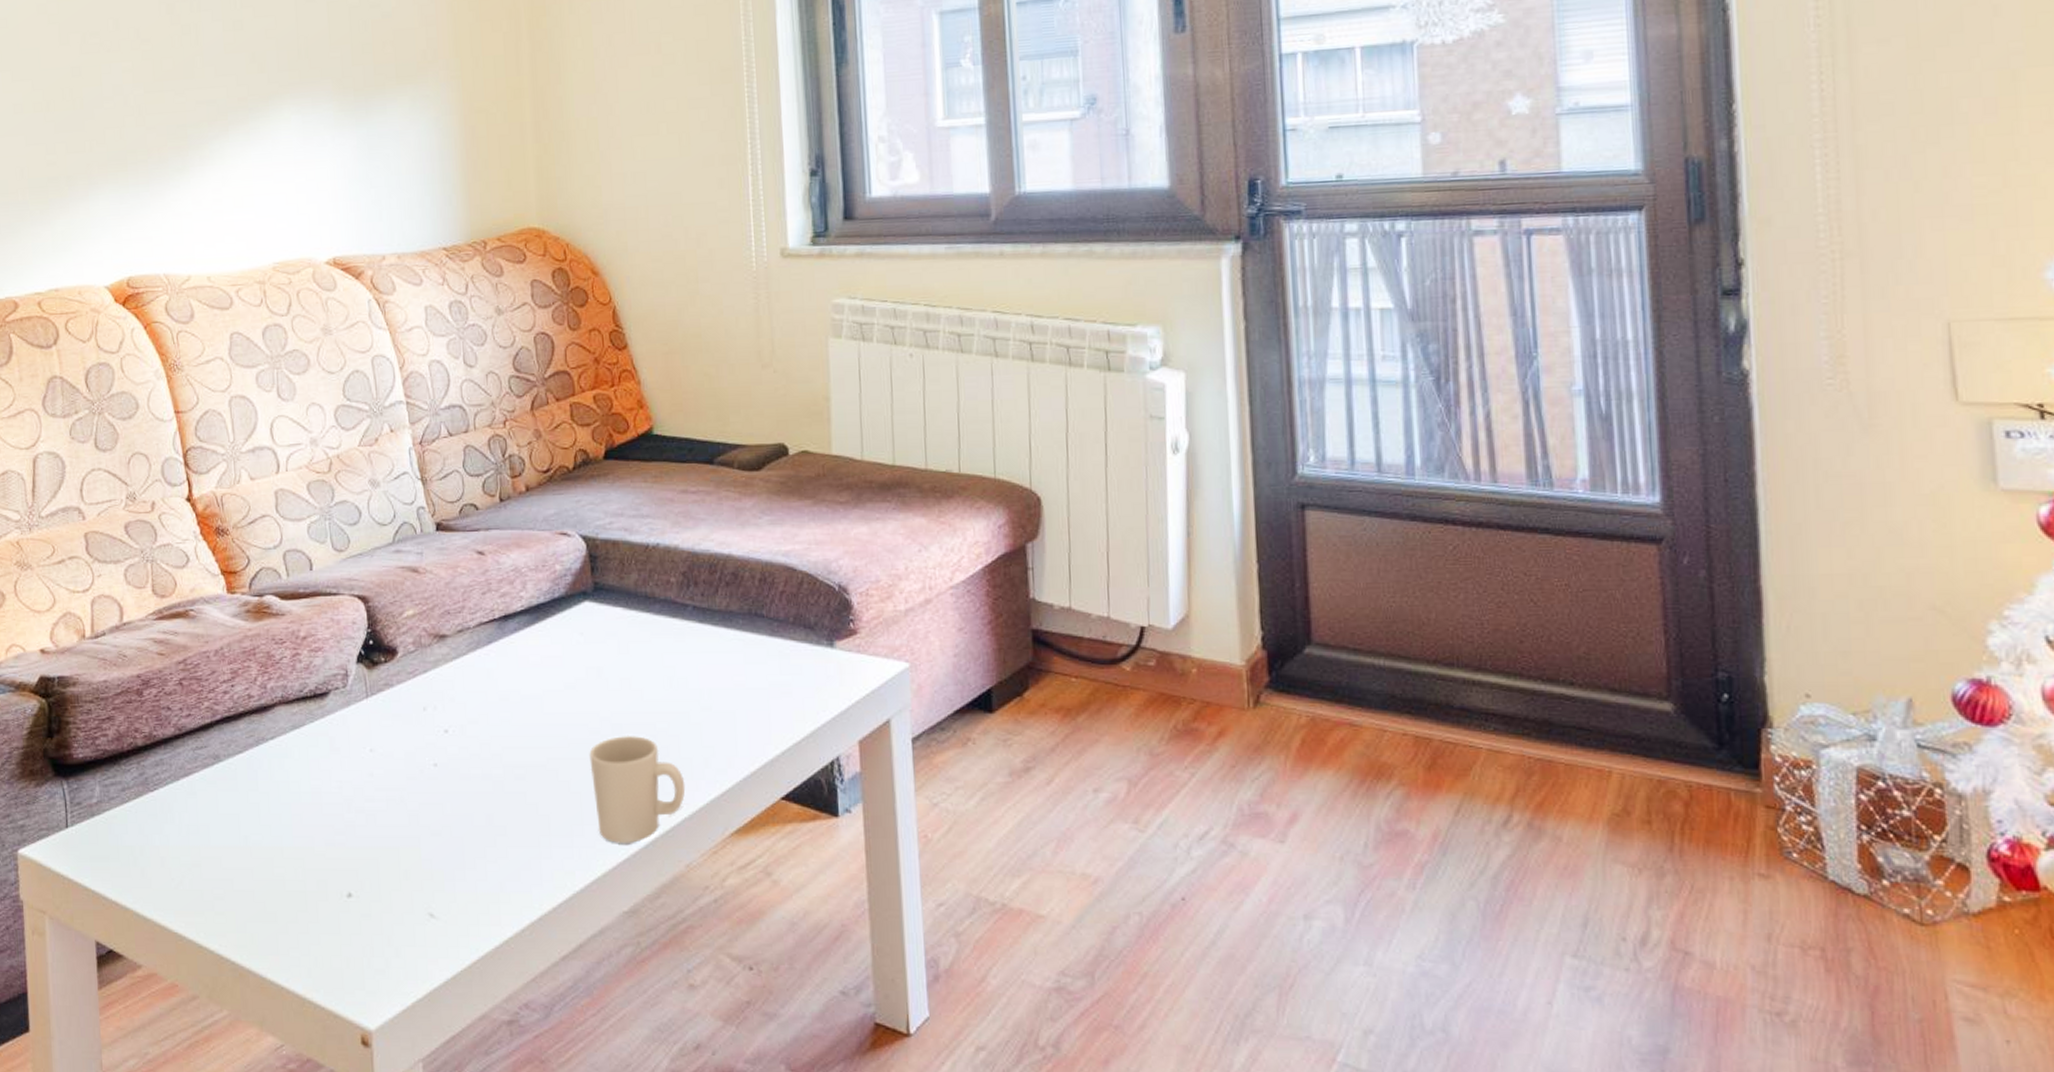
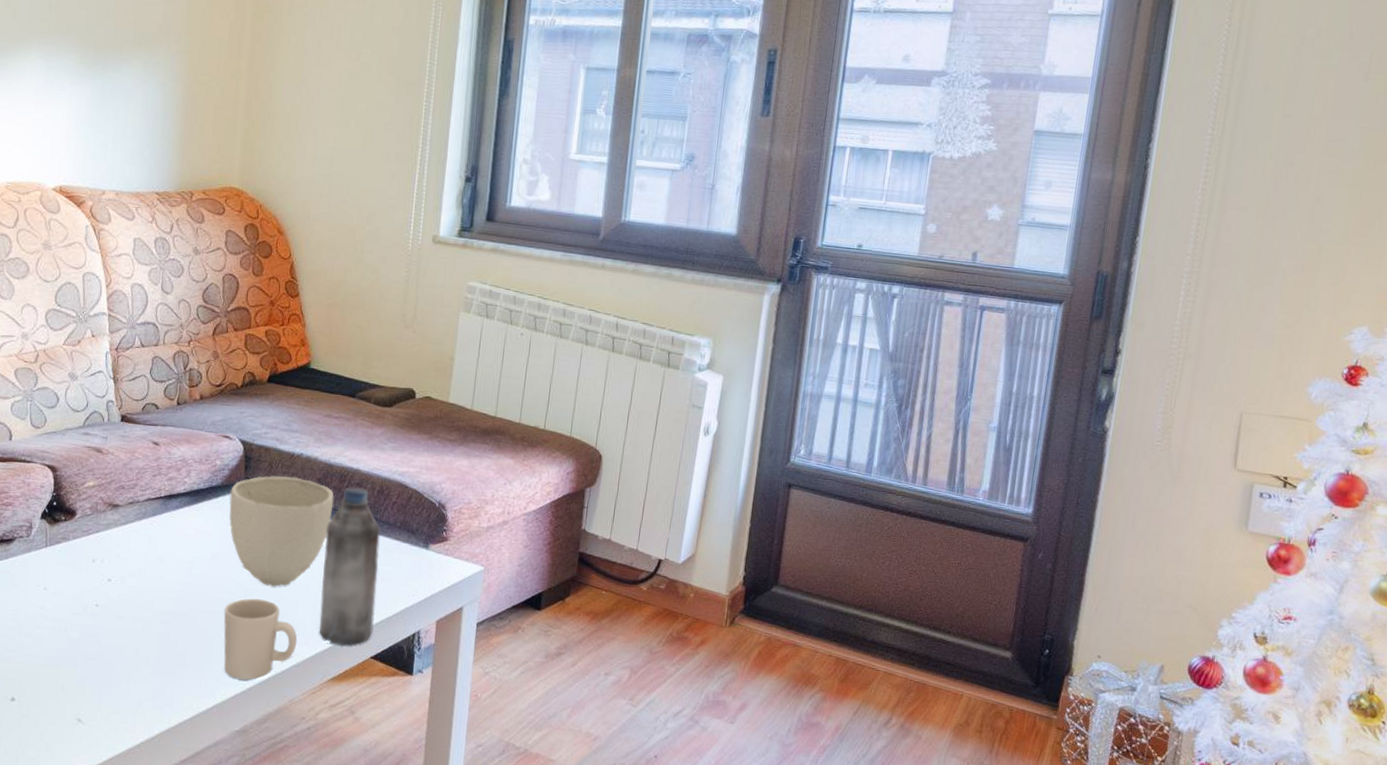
decorative bowl: none [576,574,706,719] -> present [229,475,334,587]
water bottle: none [702,576,779,786] -> present [319,486,381,646]

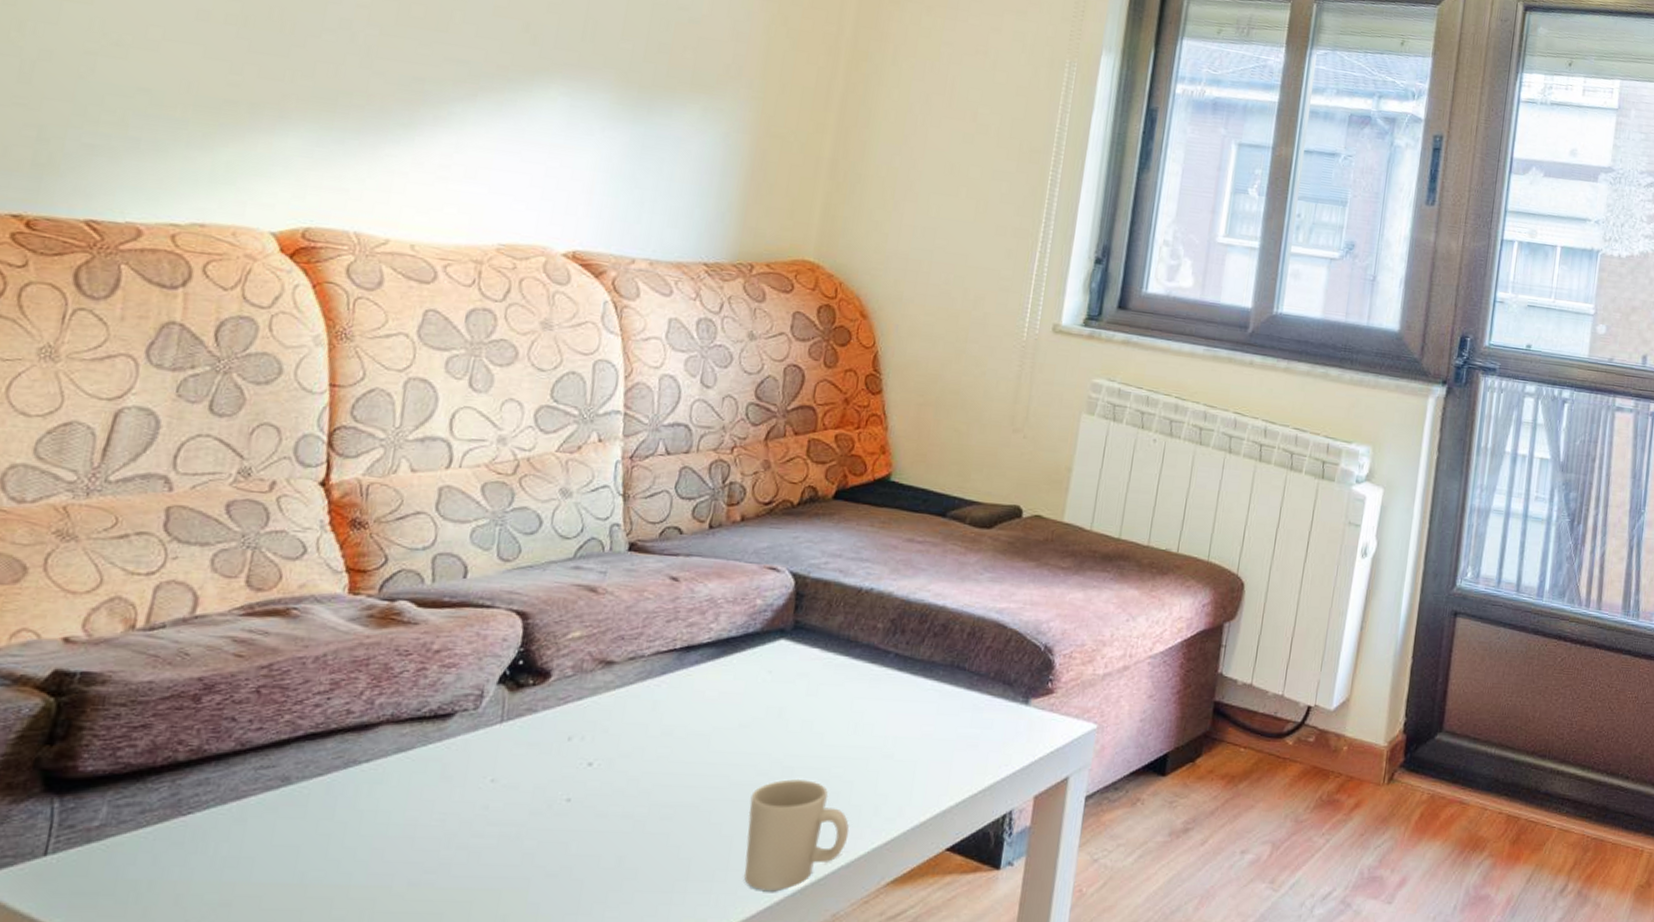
decorative bowl: present [229,475,334,587] -> none [767,616,911,763]
water bottle: present [319,486,381,646] -> none [878,627,969,836]

